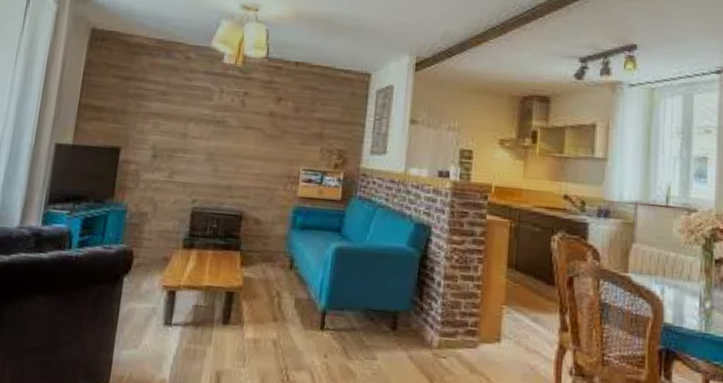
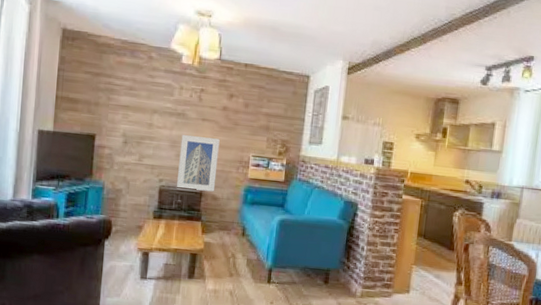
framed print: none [212,146,265,214] -> present [177,135,220,192]

